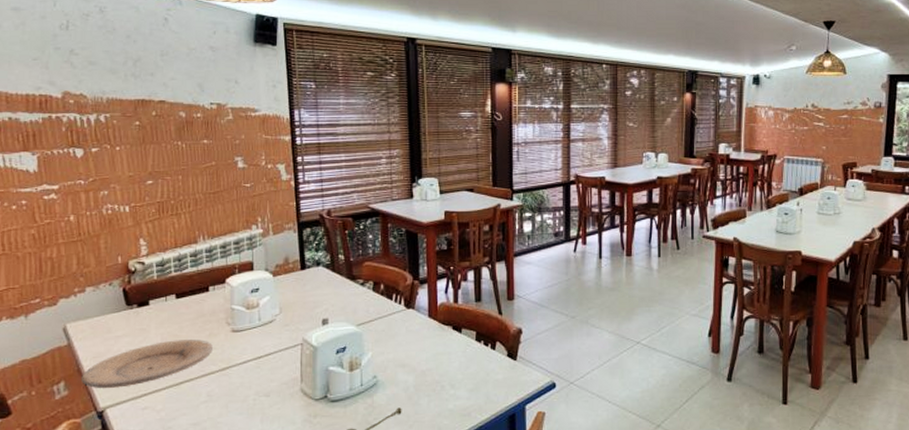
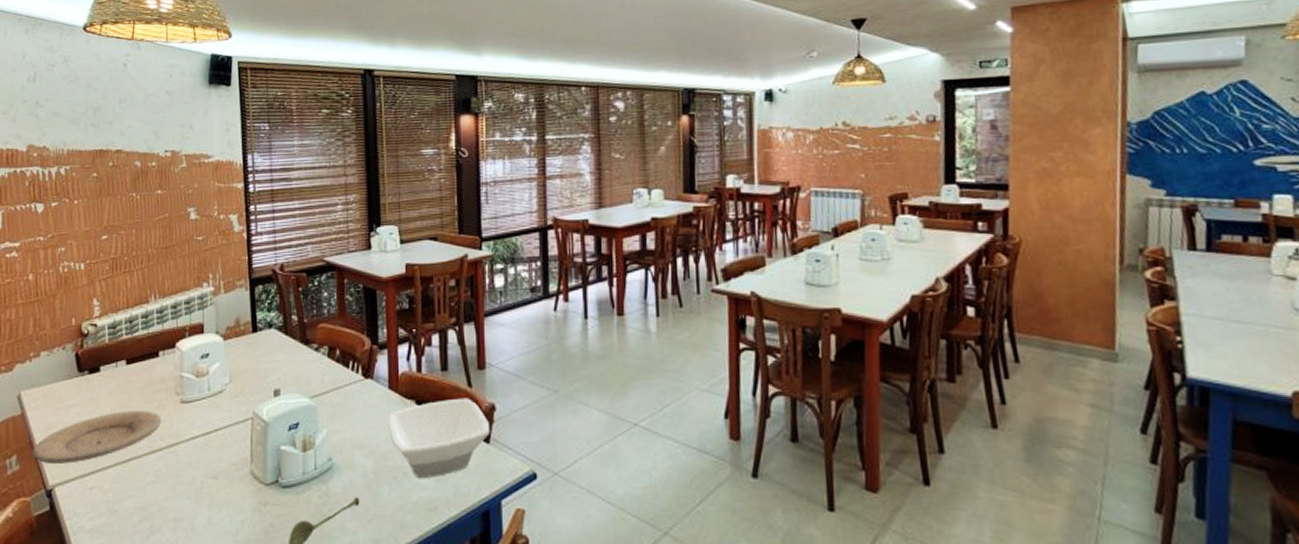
bowl: none [427,324,517,391] -> present [387,398,491,479]

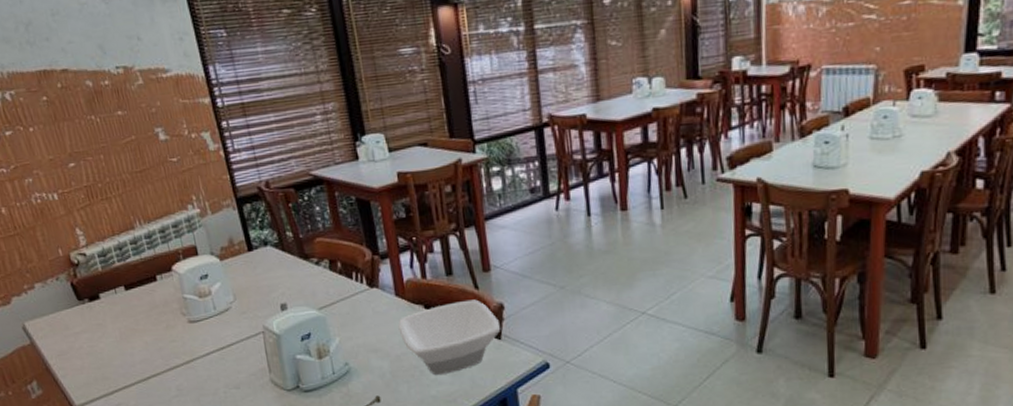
plate: present [33,410,161,464] -> none [51,331,173,386]

